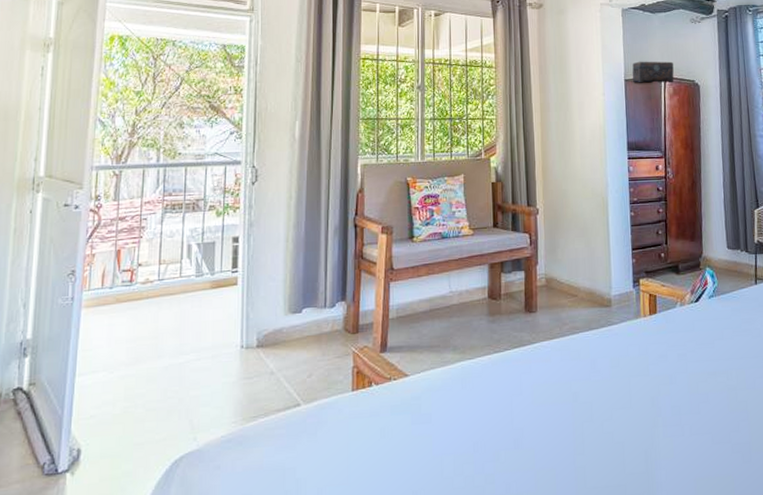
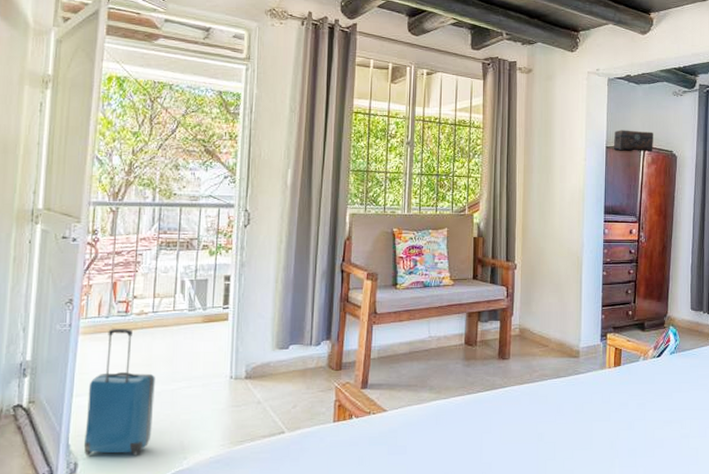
suitcase: none [87,299,162,441] -> present [83,329,155,457]

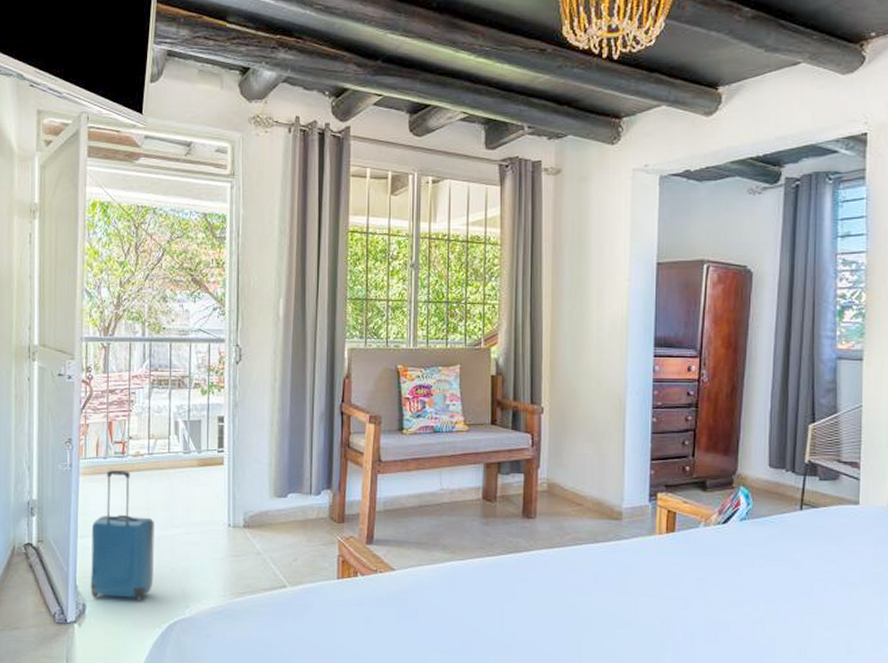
decorative box: present [613,130,653,153] -> none [666,241,721,269]

